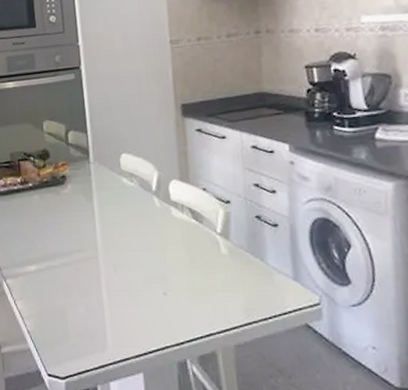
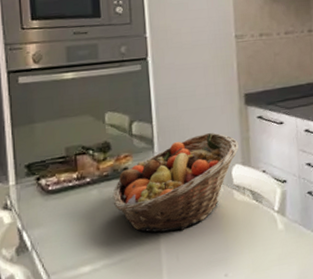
fruit basket: none [52,144,176,243] -> present [112,132,239,233]

